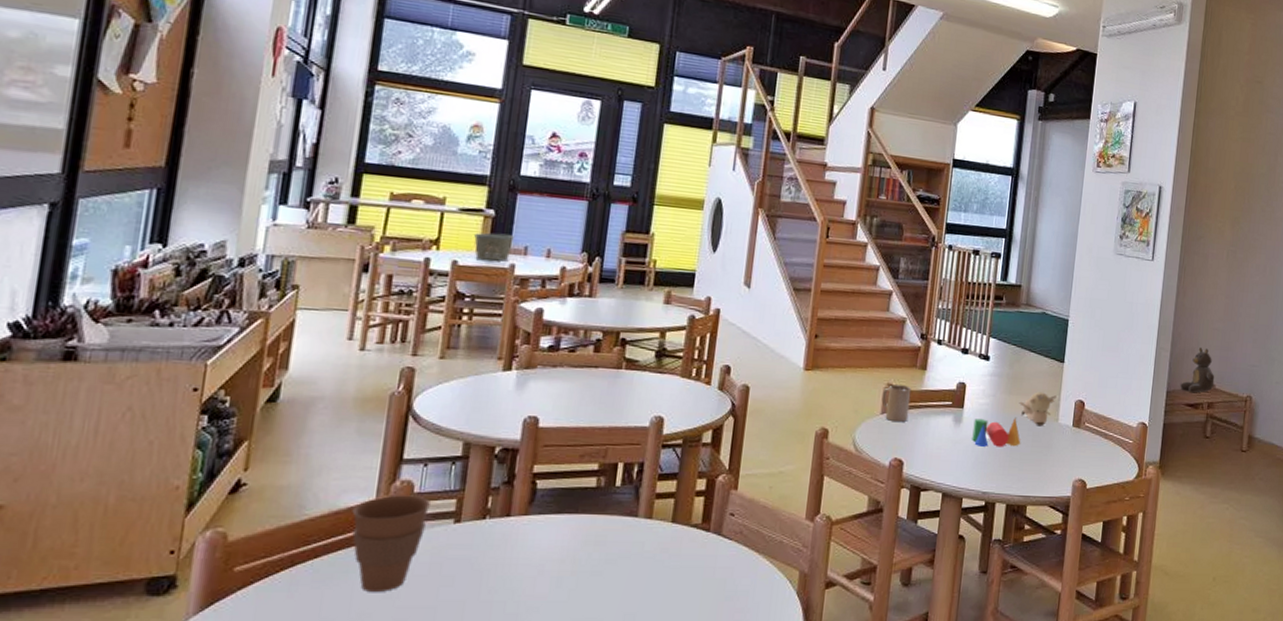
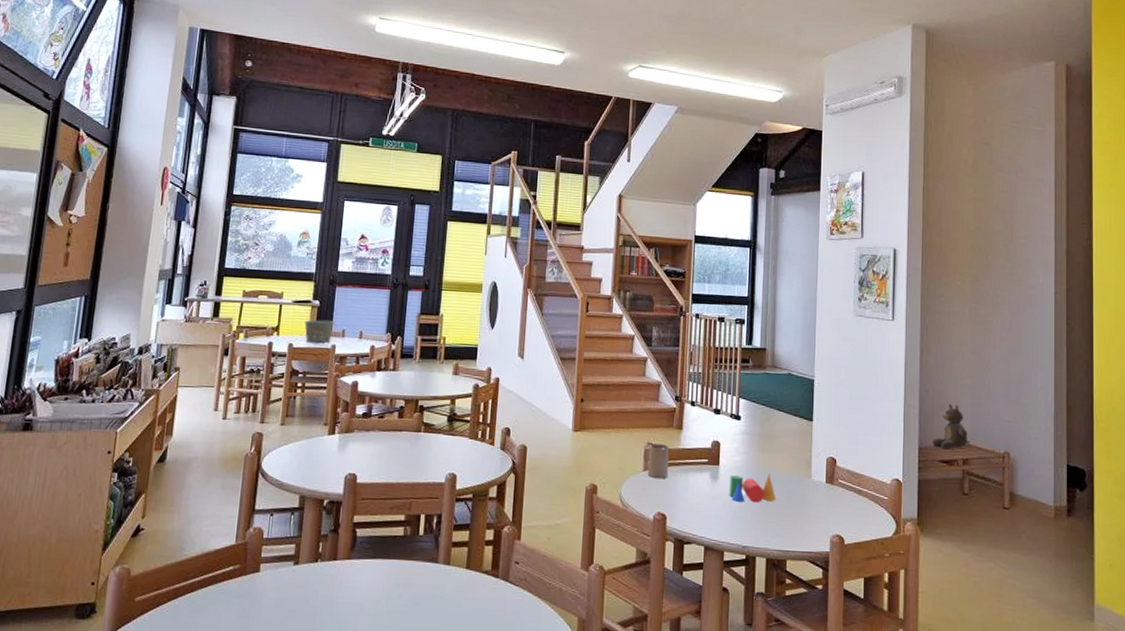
cup: present [352,495,432,592] -> none [218,540,277,622]
toy animal: present [1019,392,1057,427] -> none [772,449,808,483]

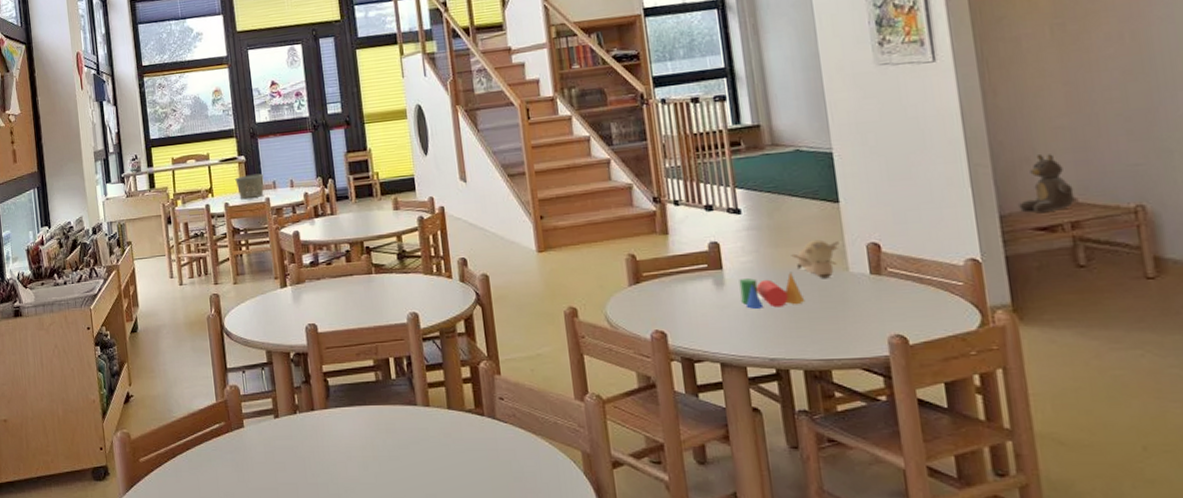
cup: present [643,444,670,479] -> none [625,253,661,293]
toy animal: none [772,449,808,483] -> present [791,239,839,279]

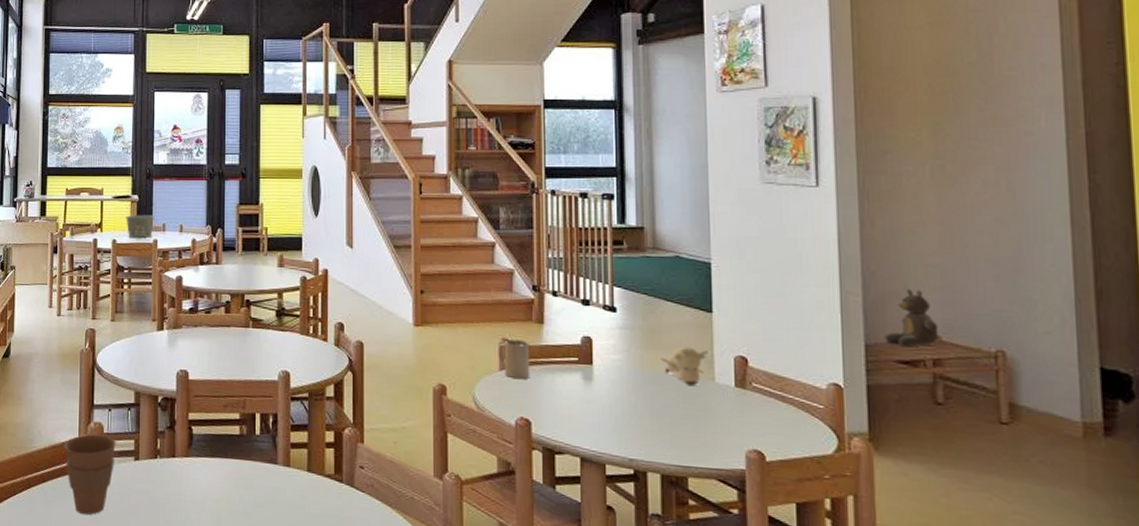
cup: none [202,397,255,476] -> present [64,434,117,515]
cup: none [625,253,661,293] -> present [498,339,530,380]
toy blocks: present [739,272,805,309] -> none [607,375,670,409]

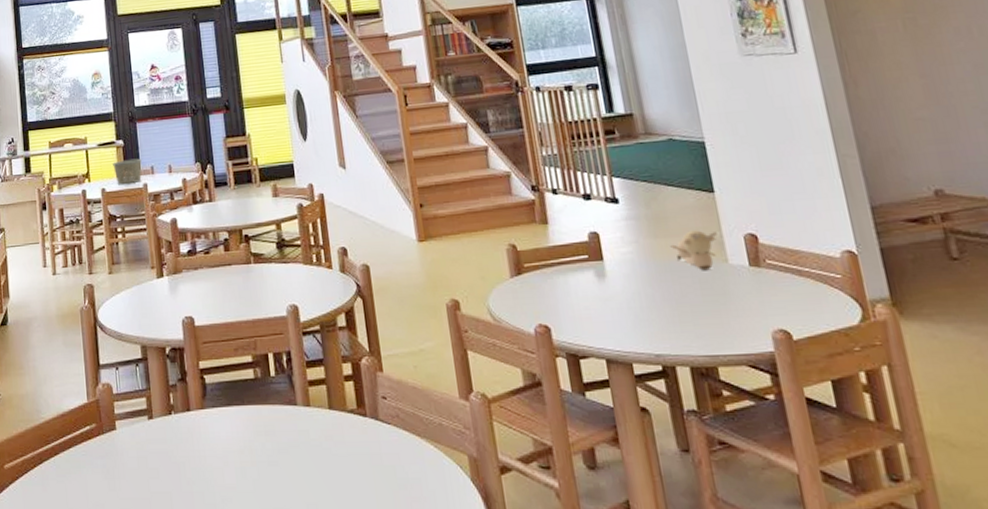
cup: present [64,434,117,515] -> none [73,396,128,484]
cup: present [498,339,530,380] -> none [505,243,543,285]
teddy bear: present [885,290,939,347] -> none [888,145,942,205]

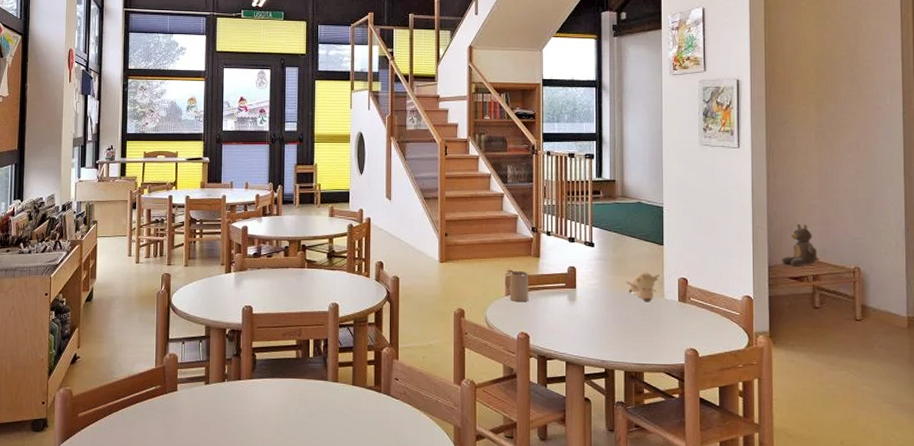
basket: present [113,158,142,184] -> none [198,174,223,194]
cup: none [505,243,543,285] -> present [505,271,529,303]
teddy bear: none [888,145,942,205] -> present [782,224,817,267]

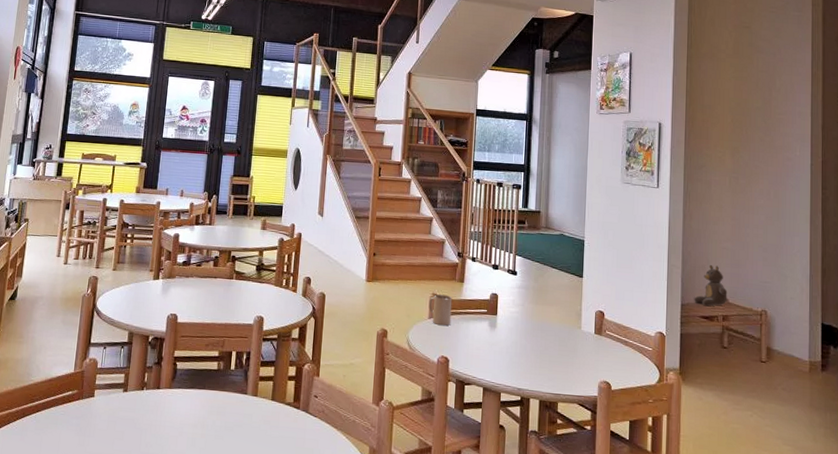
toy animal: present [626,272,660,302] -> none [545,302,578,333]

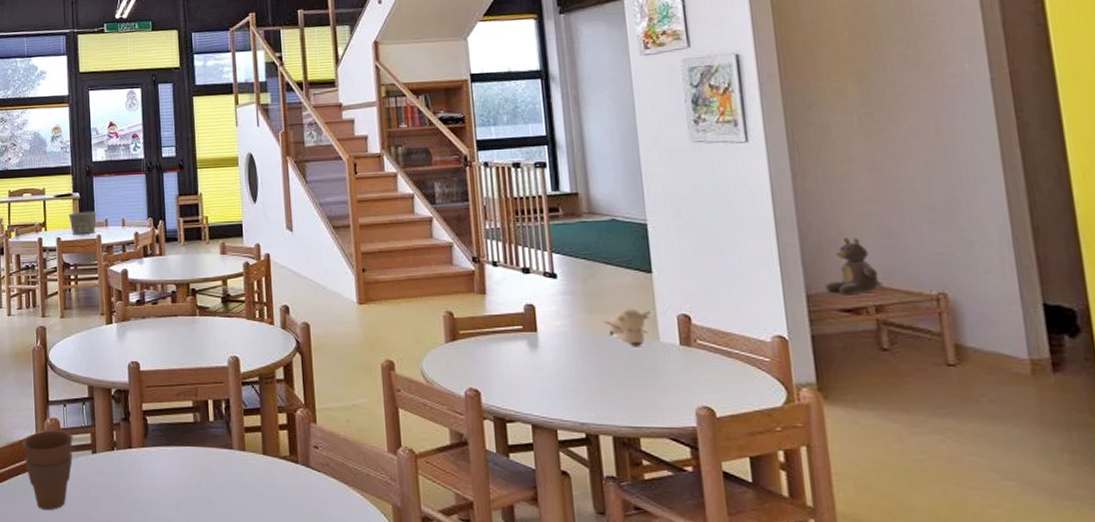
cup: none [59,369,109,440] -> present [22,430,74,510]
basket: none [134,179,159,200] -> present [69,211,96,234]
cup: present [428,294,453,326] -> none [442,312,476,351]
toy animal: none [545,302,578,333] -> present [604,308,651,347]

